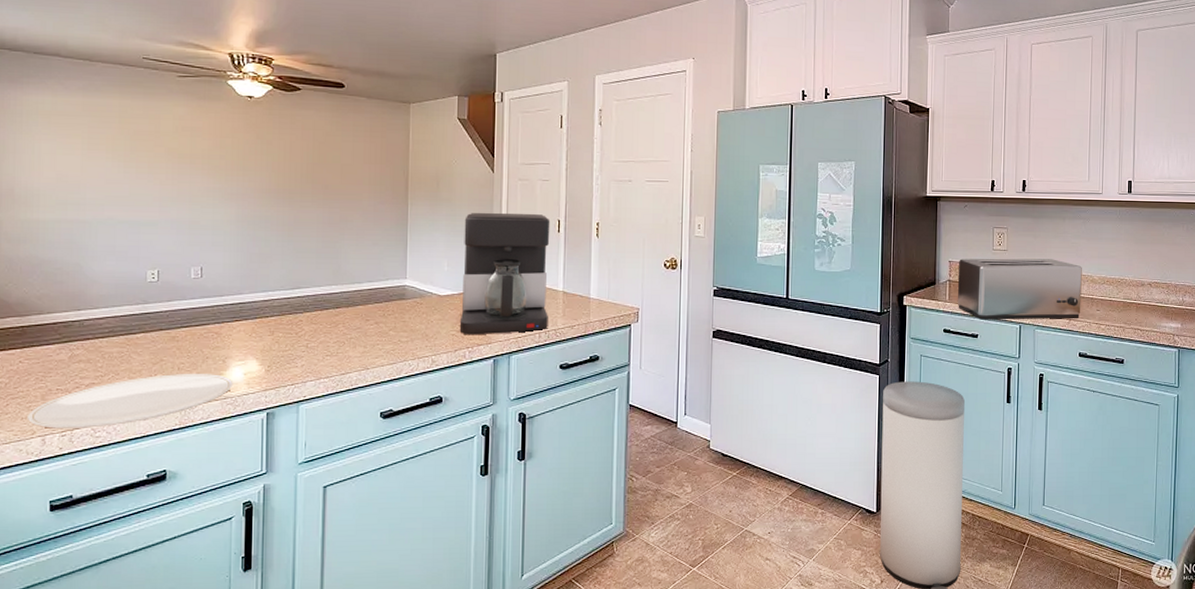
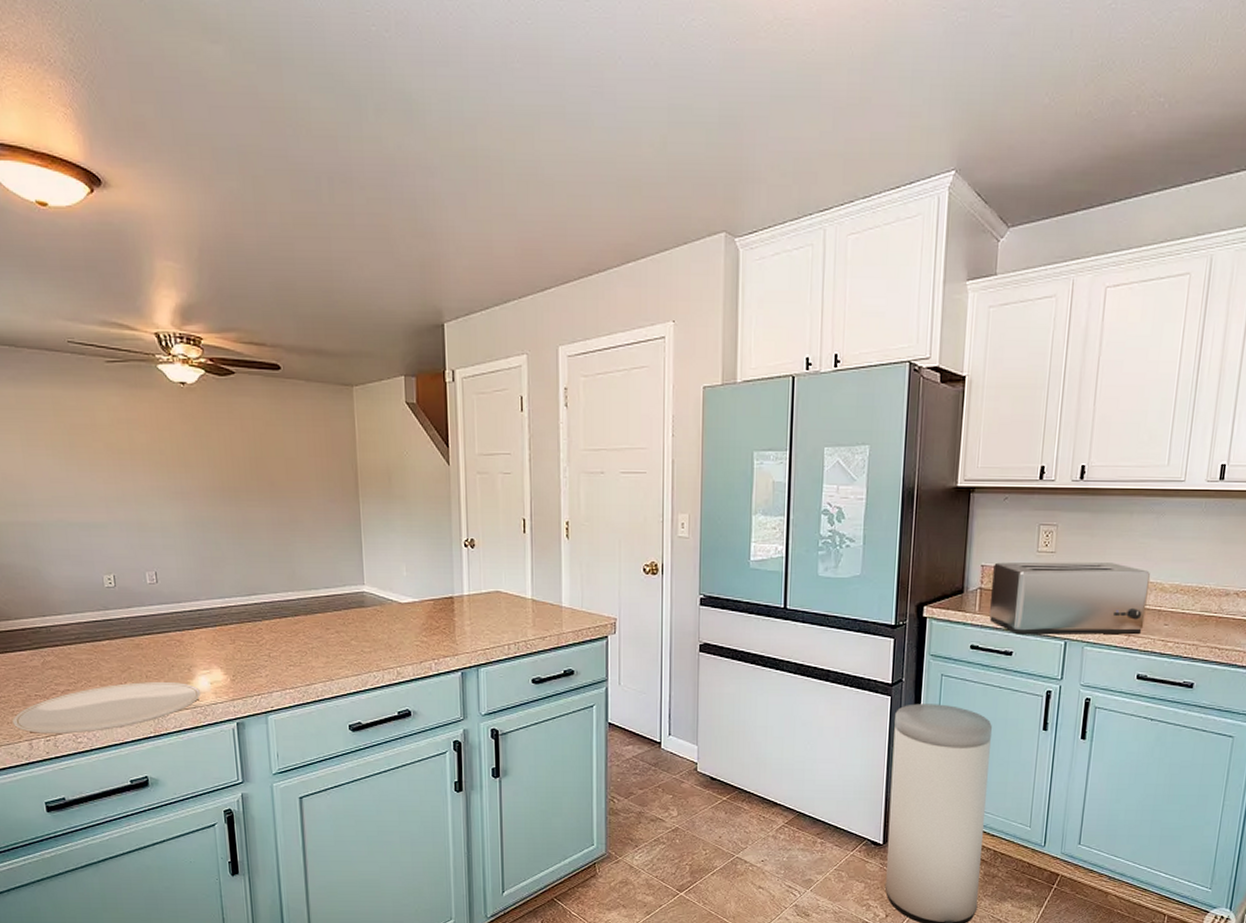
coffee maker: present [459,212,550,335] -> none [421,510,517,646]

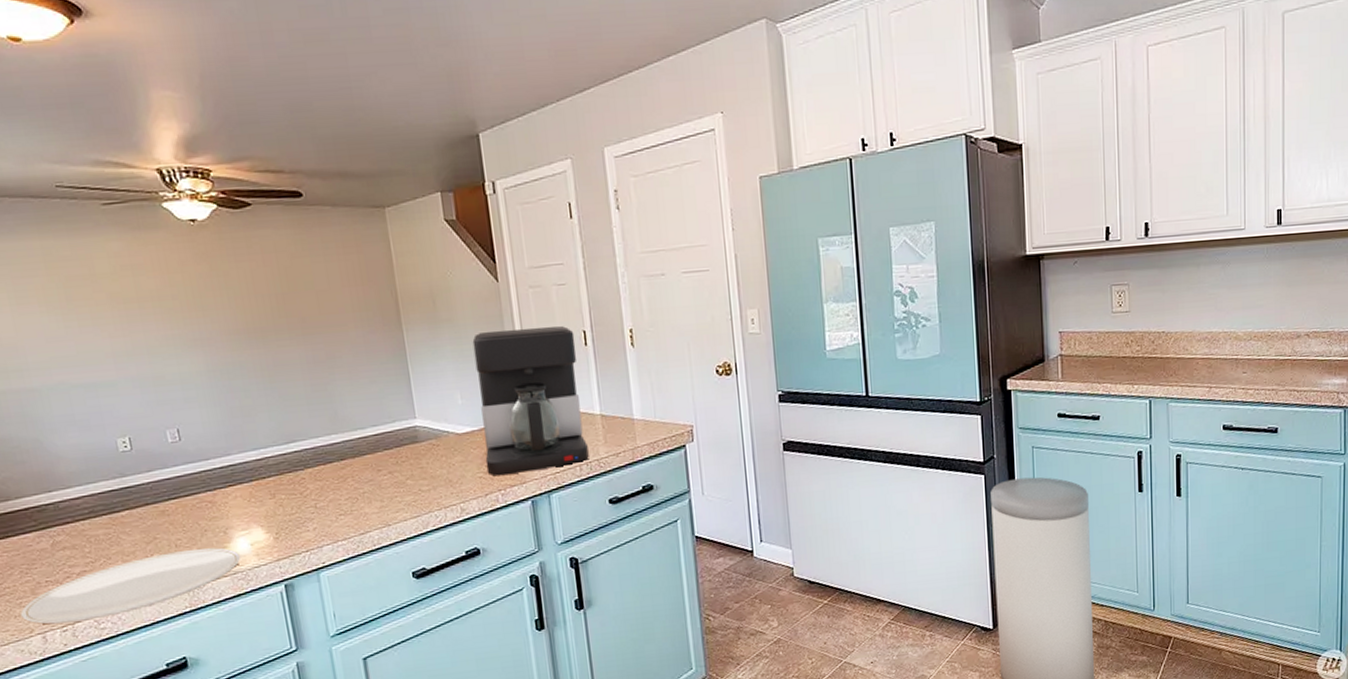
coffee maker: none [421,510,517,646] -> present [472,326,589,476]
toaster: present [988,562,1150,636] -> none [1071,316,1223,398]

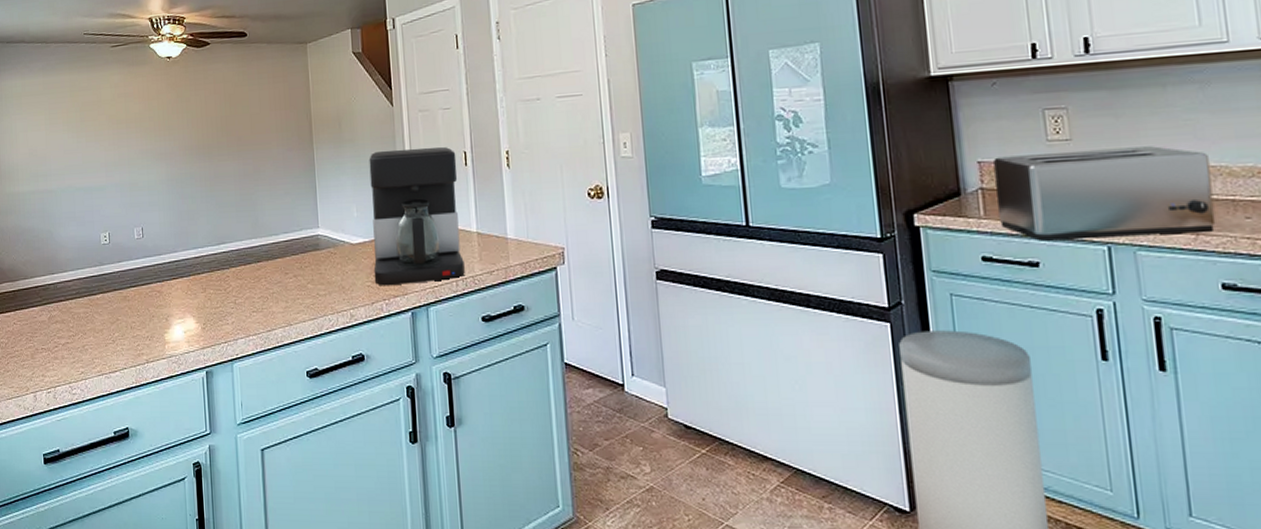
plate: present [20,548,241,625] -> none [23,332,176,387]
toaster: none [1071,316,1223,398] -> present [993,146,1216,241]

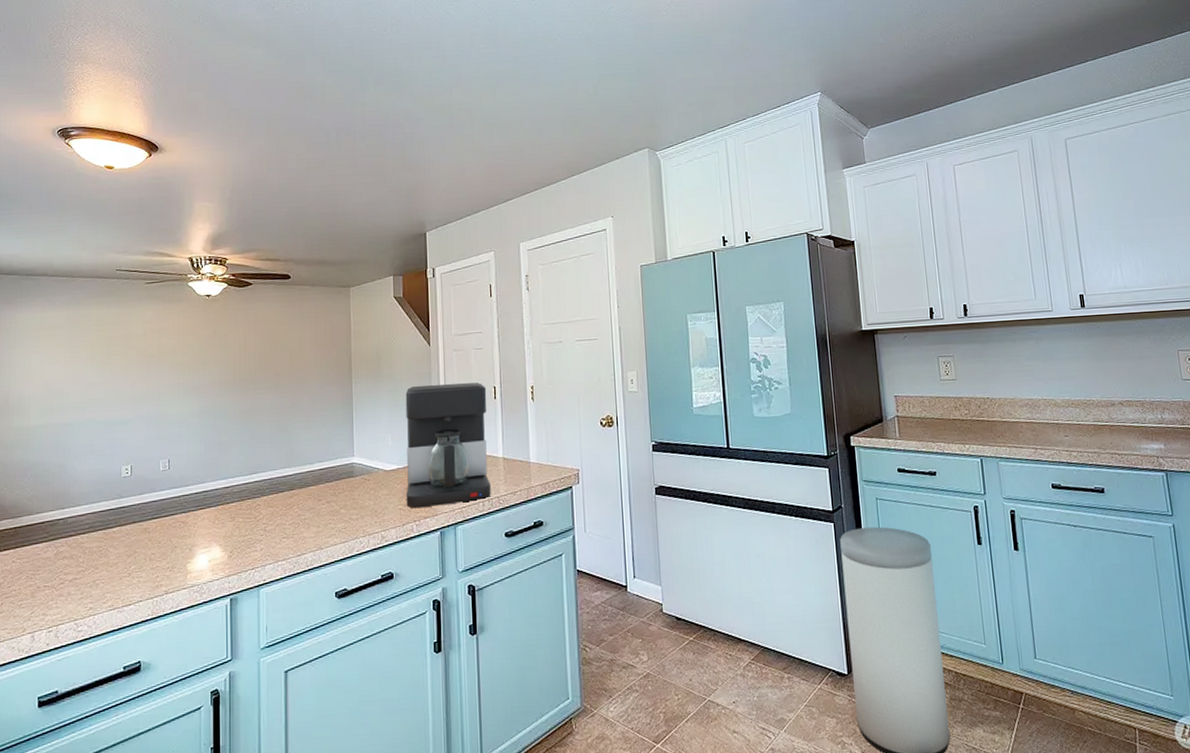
toaster: present [993,146,1216,241] -> none [905,384,1047,456]

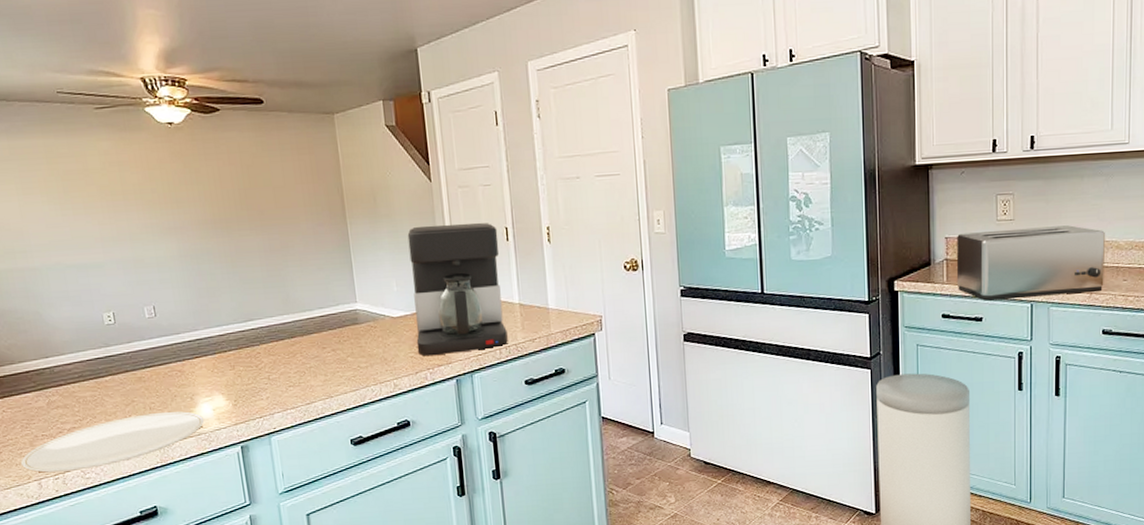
plate: none [19,563,200,626] -> present [21,411,205,473]
toaster: none [905,384,1047,456] -> present [956,225,1105,301]

